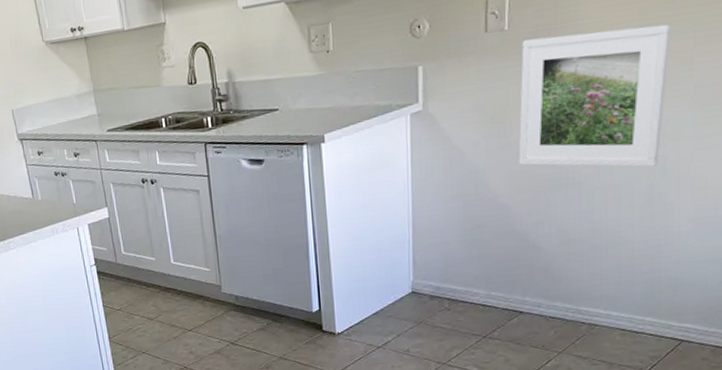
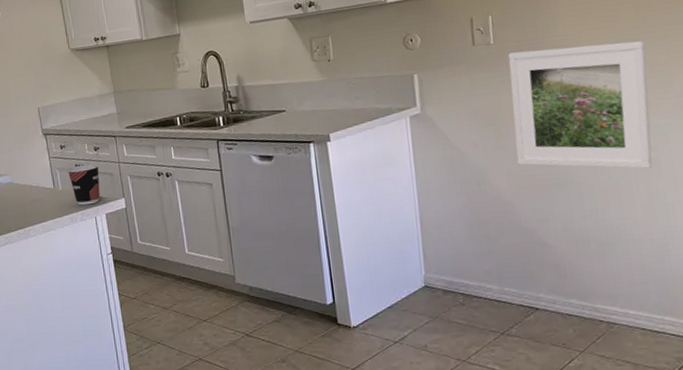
cup: none [46,170,82,216] -> present [67,163,100,206]

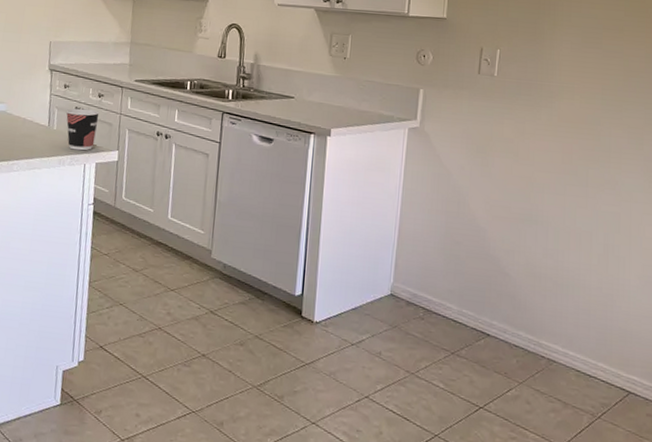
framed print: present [508,40,653,169] -> none [497,88,627,221]

